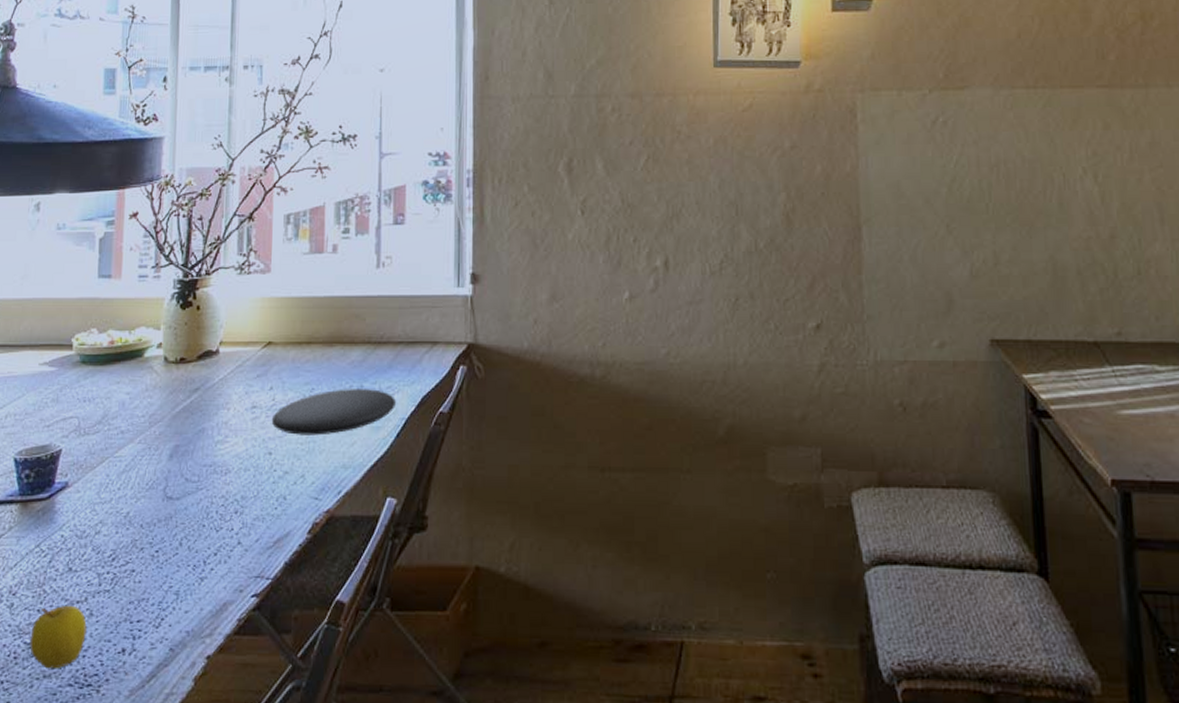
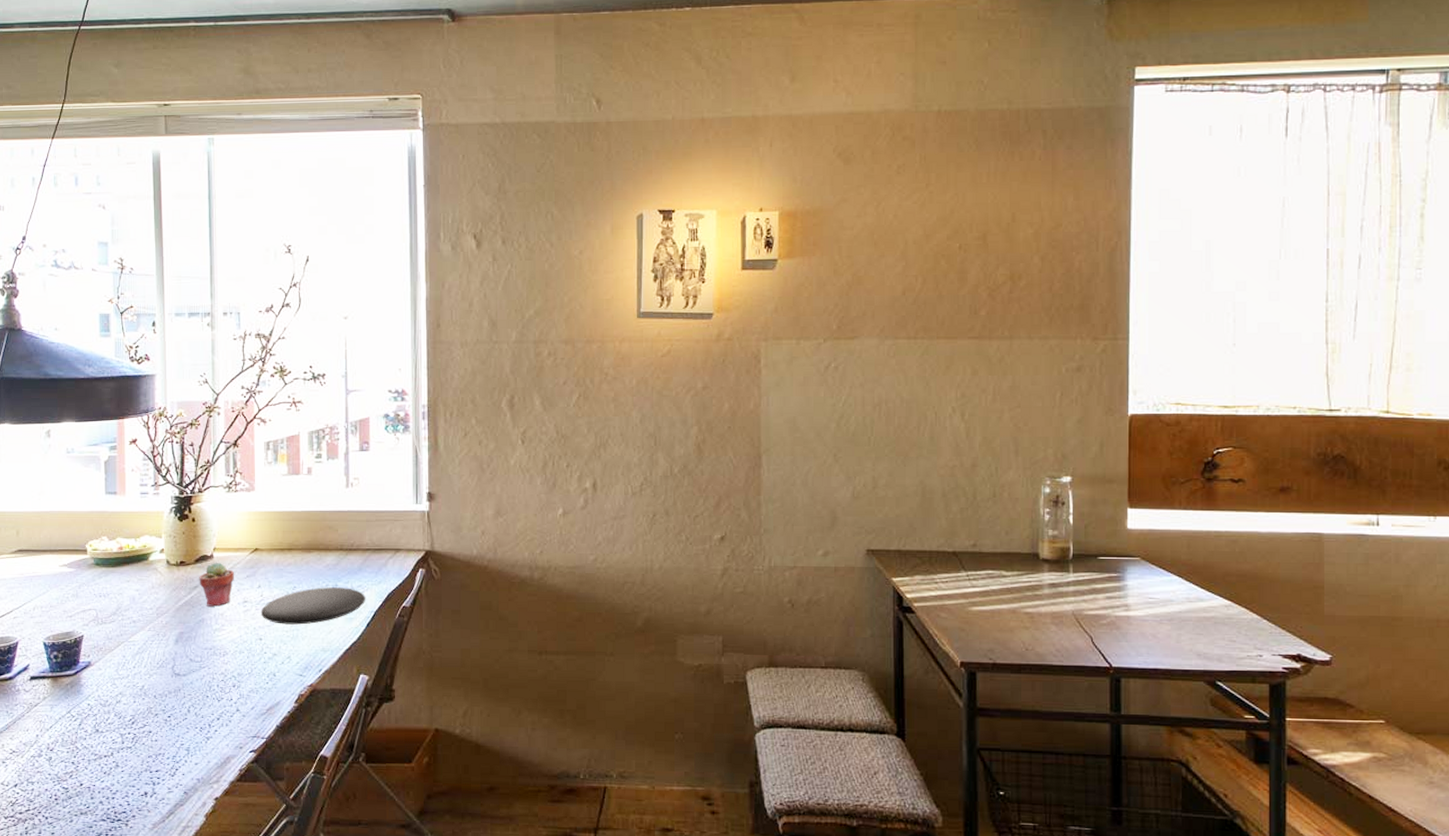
apple: present [30,605,87,669] -> none [68,758,114,808]
potted succulent: none [201,358,244,413] -> present [199,562,235,607]

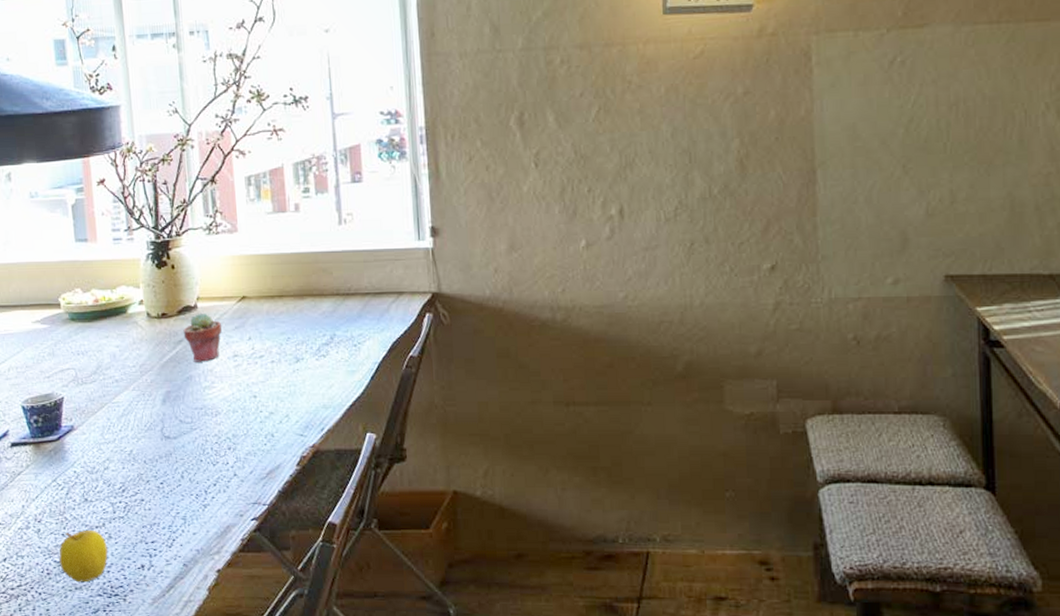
apple: none [68,758,114,808] -> present [59,529,108,583]
plate: present [260,587,366,625] -> none [253,337,369,380]

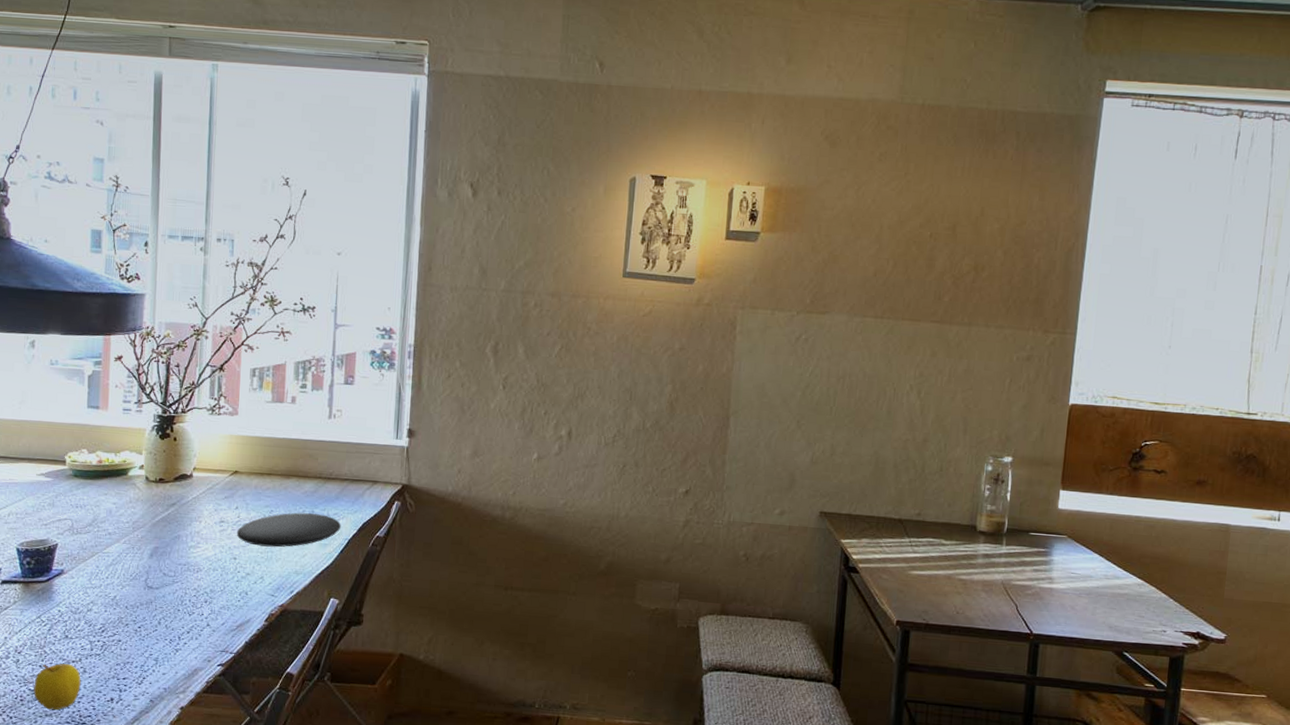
potted succulent: present [183,313,222,362] -> none [177,481,213,525]
plate: none [253,337,369,380] -> present [236,512,342,547]

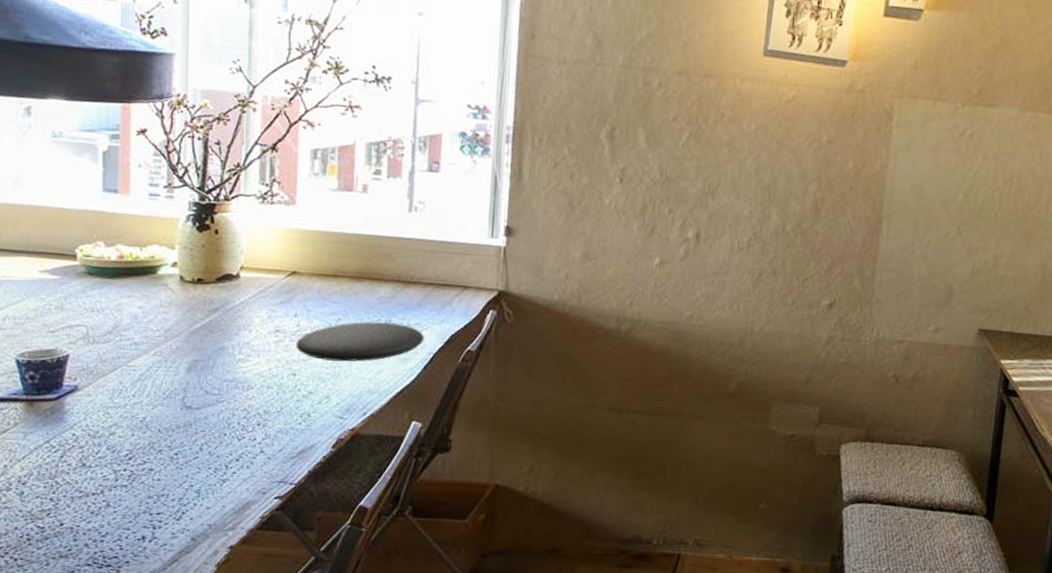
apple: present [33,663,81,711] -> none [44,496,104,551]

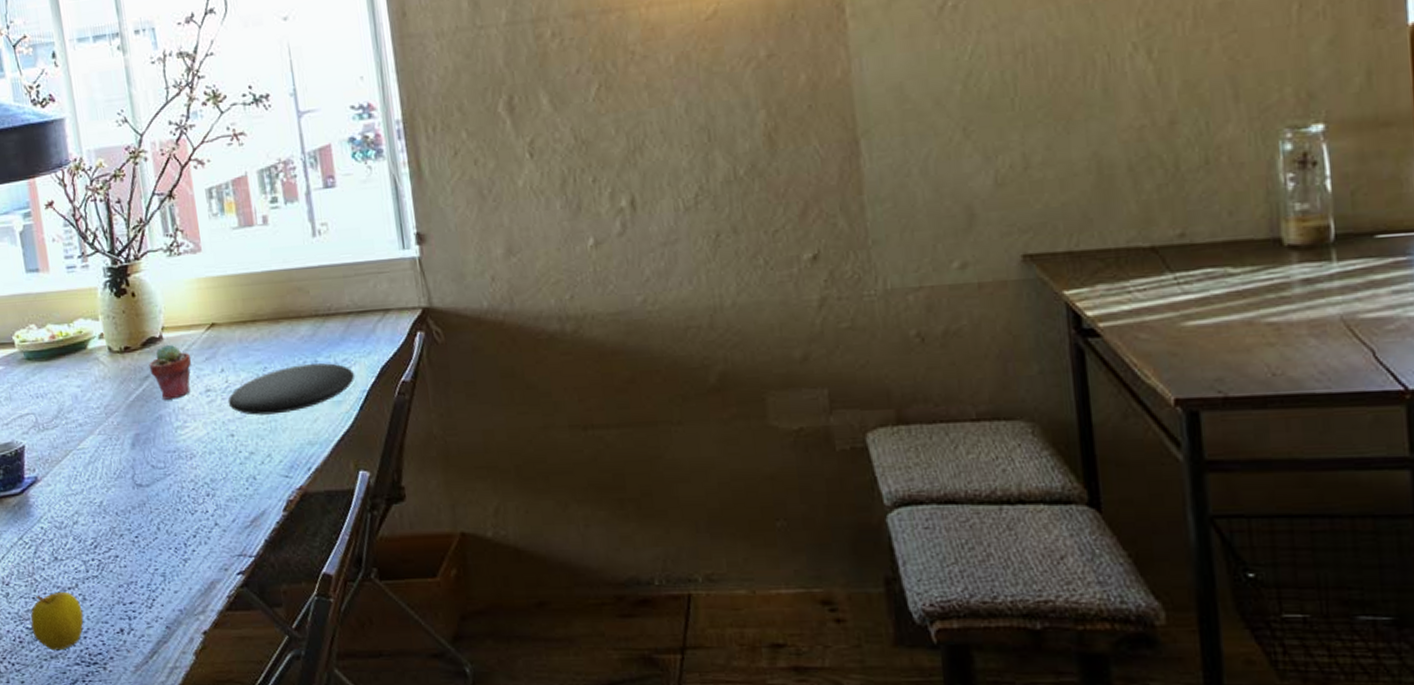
apple: none [44,496,104,551] -> present [30,591,84,651]
potted succulent: none [220,283,266,334] -> present [149,344,192,400]

